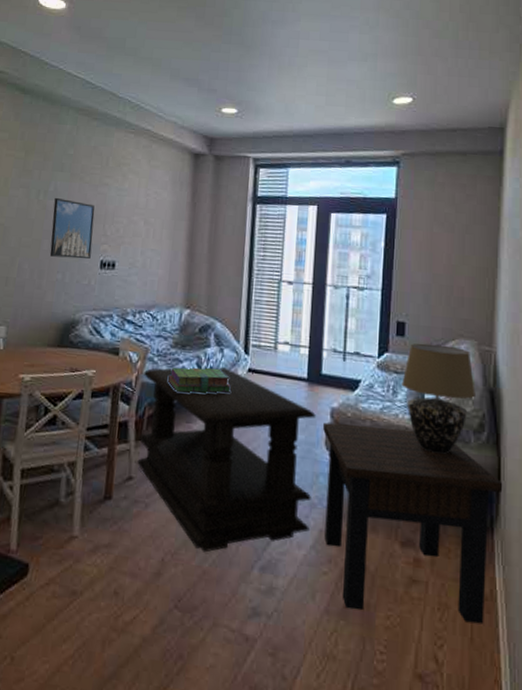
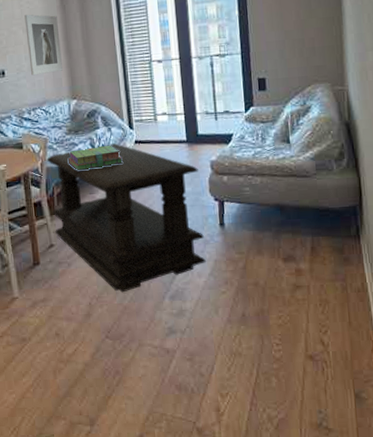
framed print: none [144,205,185,275] -> present [24,14,64,76]
side table: present [322,422,503,625] -> none [205,168,365,316]
table lamp: present [401,343,475,454] -> none [268,91,334,183]

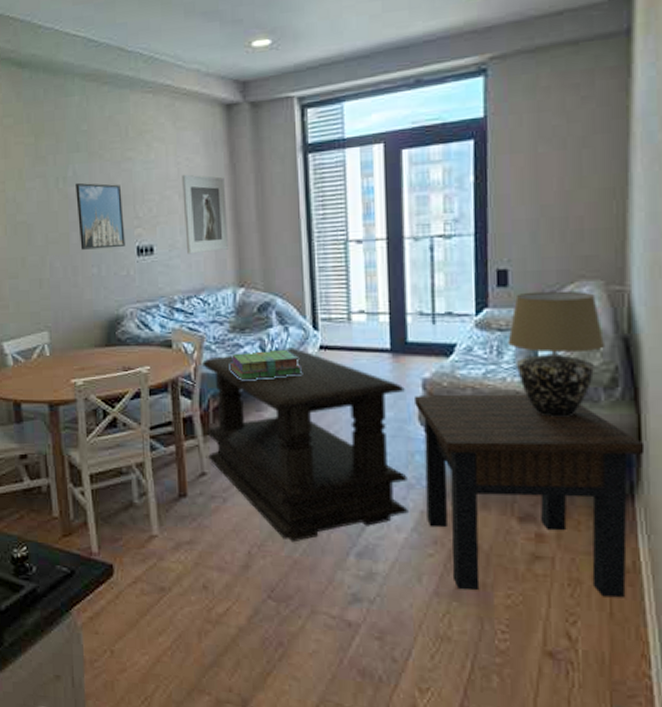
side table: none [205,168,365,316] -> present [413,394,645,598]
table lamp: none [268,91,334,183] -> present [508,291,604,417]

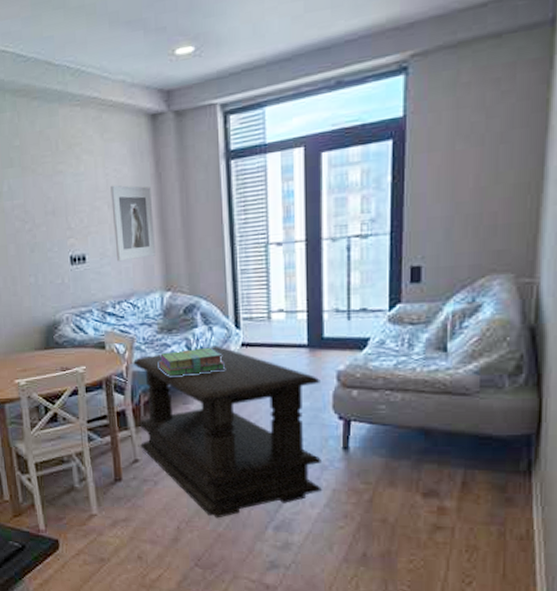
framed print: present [75,182,125,250] -> none [11,197,59,261]
side table: present [413,394,645,598] -> none [328,382,545,562]
table lamp: present [508,291,604,417] -> none [419,284,511,403]

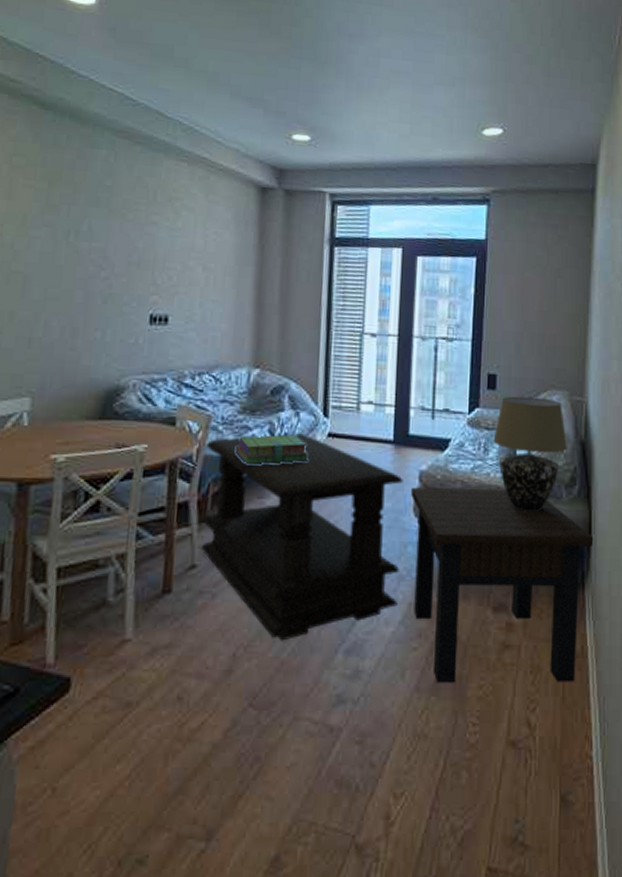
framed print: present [110,185,157,262] -> none [204,247,252,329]
side table: none [328,382,545,562] -> present [410,487,594,684]
table lamp: none [419,284,511,403] -> present [493,396,567,511]

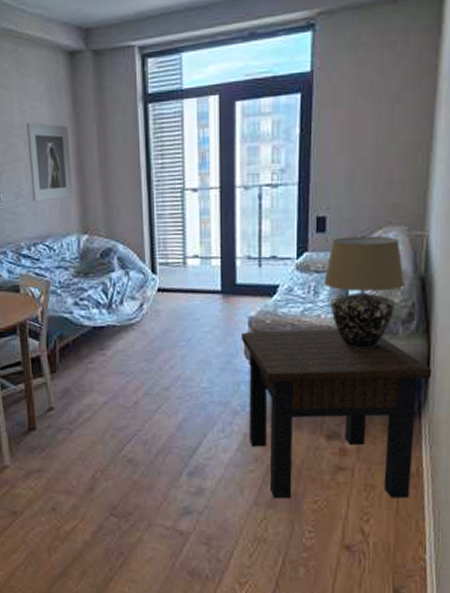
coffee table: present [201,433,403,641] -> none [48,290,235,466]
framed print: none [204,247,252,329] -> present [26,122,74,202]
stack of books: present [236,435,309,465] -> none [75,293,141,322]

